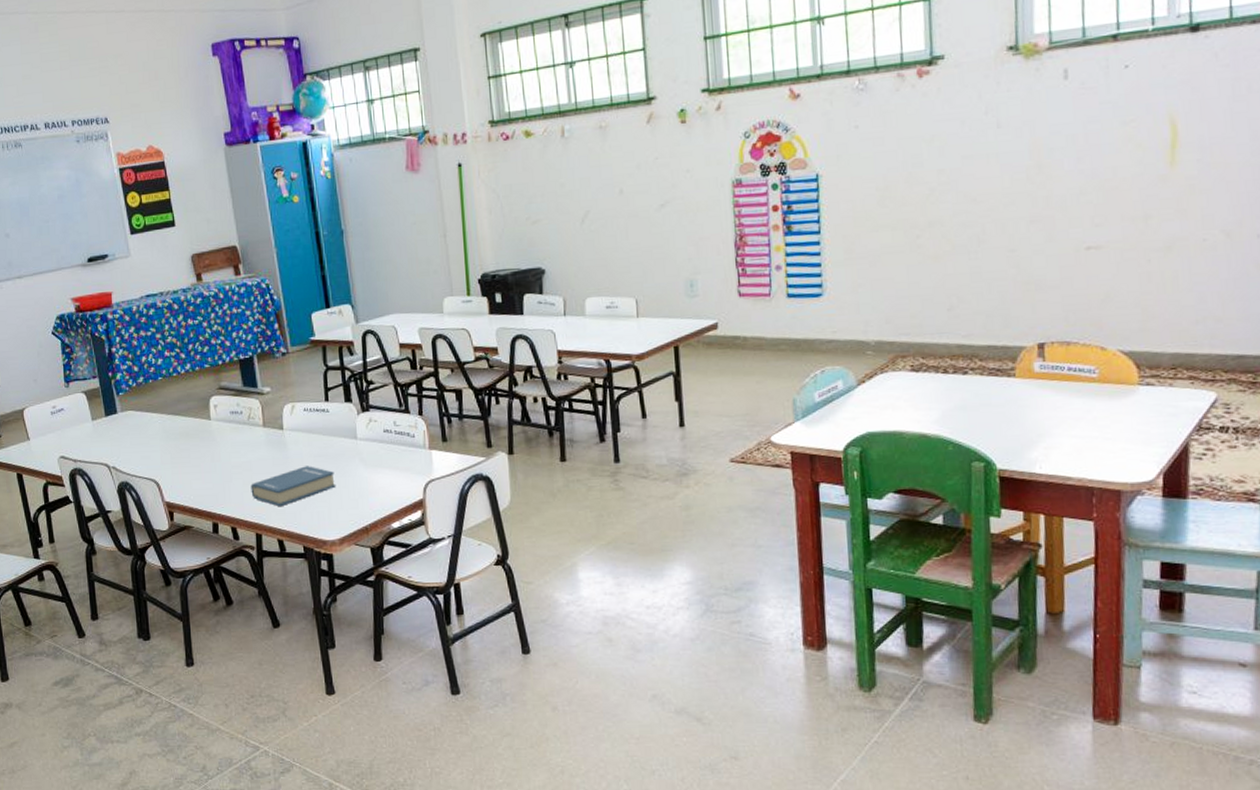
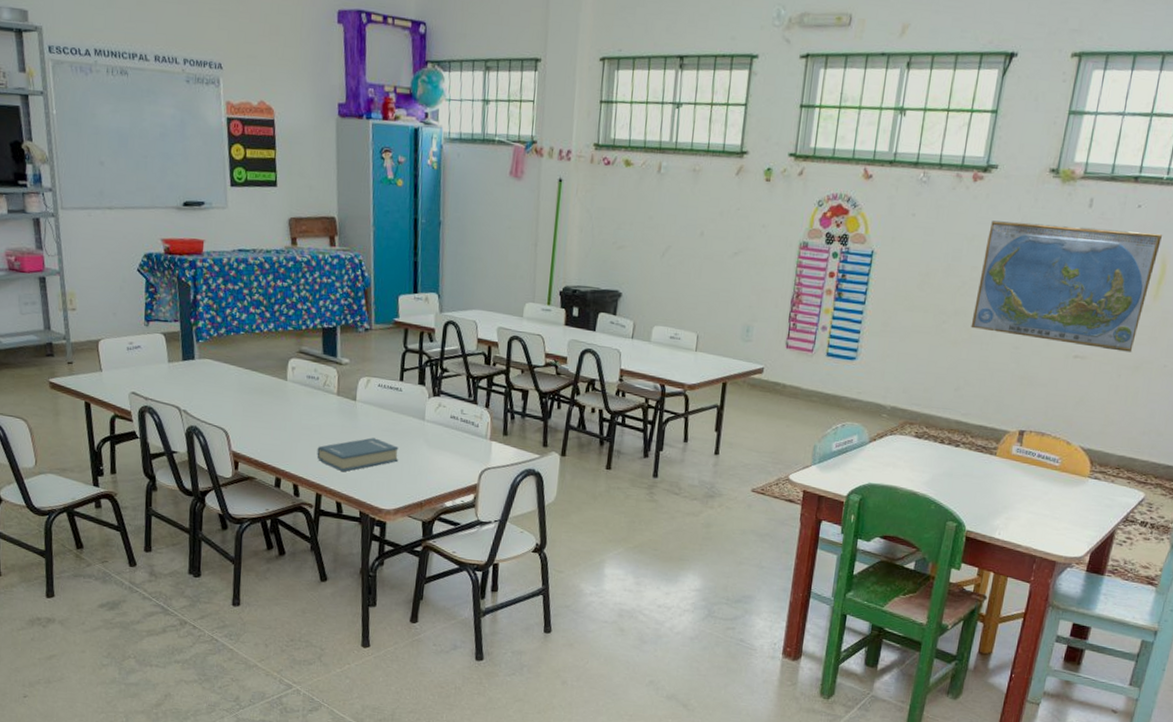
world map: none [949,93,1164,238] -> present [970,220,1163,353]

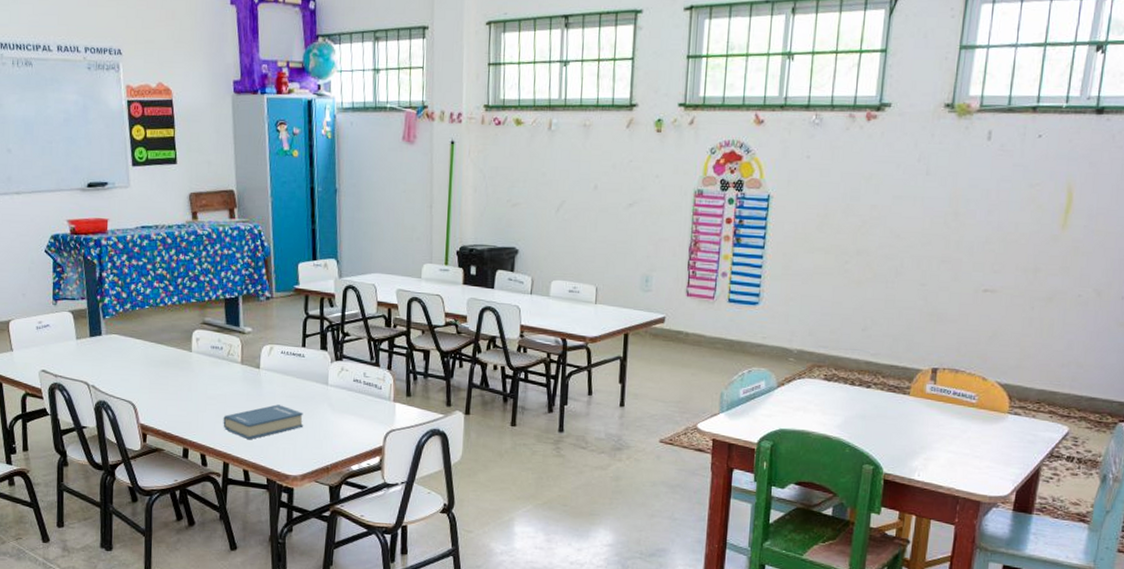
world map: present [970,220,1163,353] -> none [874,158,1067,284]

